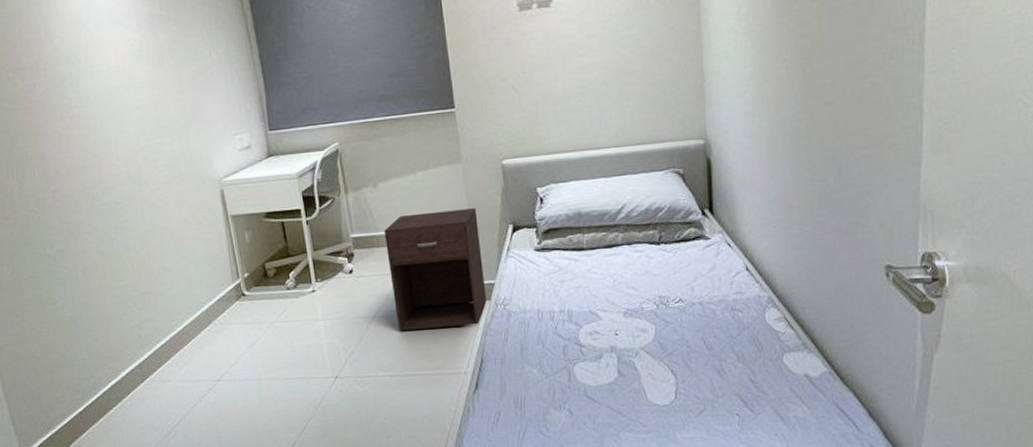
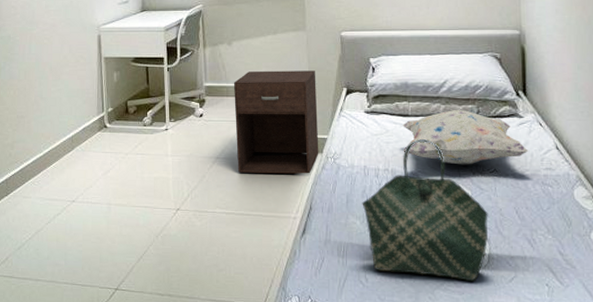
tote bag: none [537,273,674,420] -> present [362,139,488,282]
decorative pillow: none [577,236,717,298] -> present [403,109,529,165]

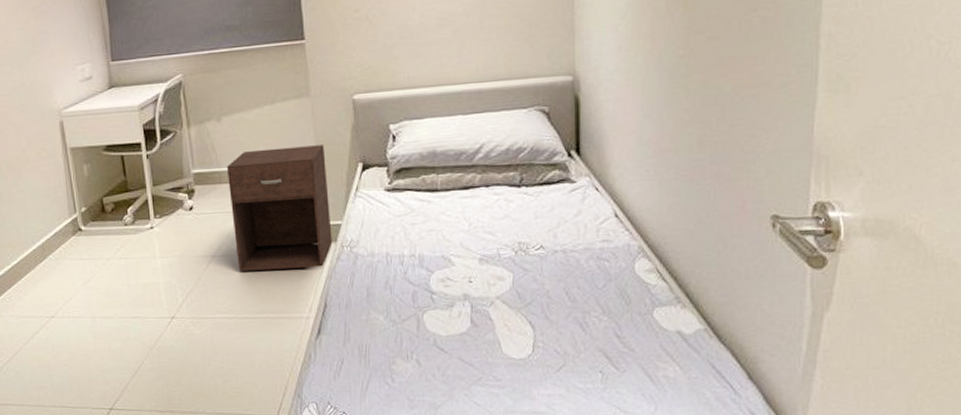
tote bag: present [362,139,488,282] -> none [385,217,533,375]
decorative pillow: present [403,109,529,165] -> none [431,178,582,244]

